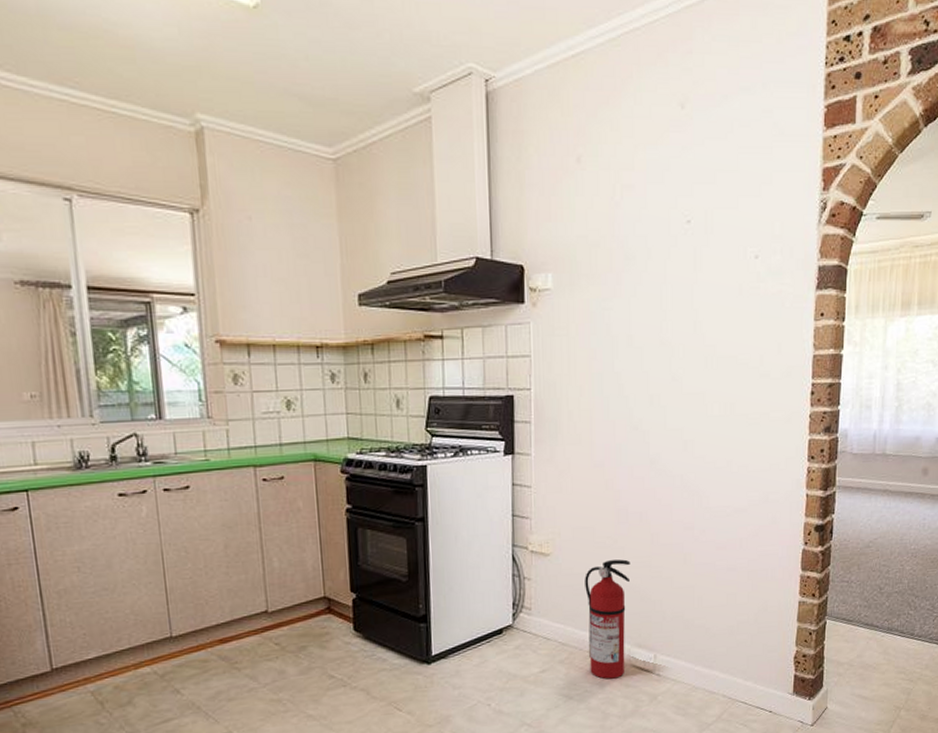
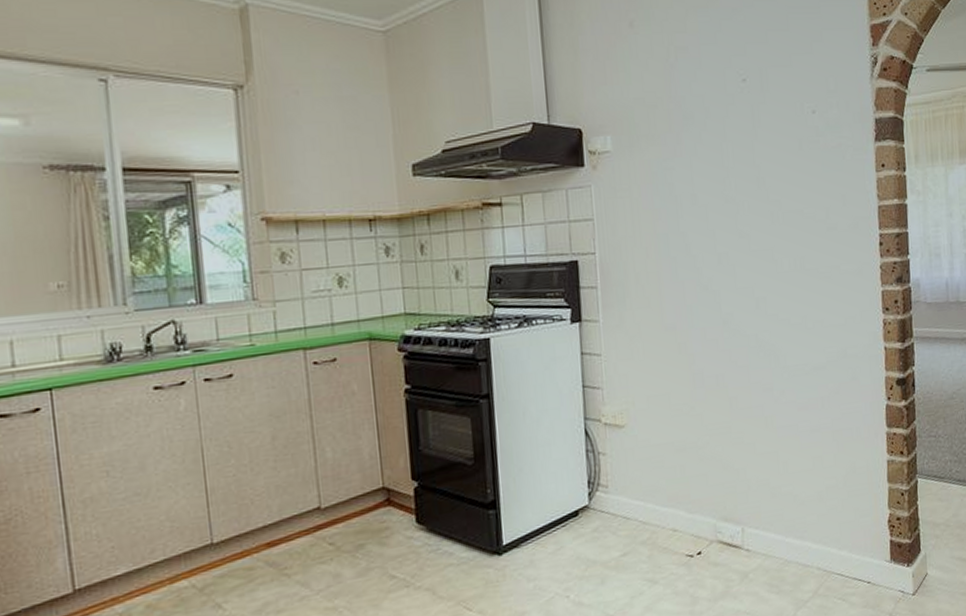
fire extinguisher: present [585,559,631,679] -> none [663,426,712,559]

